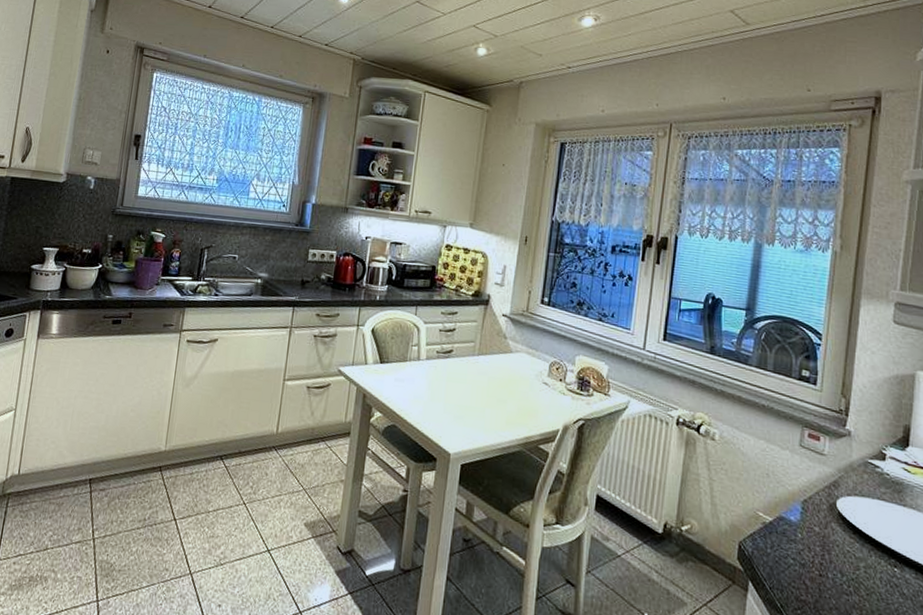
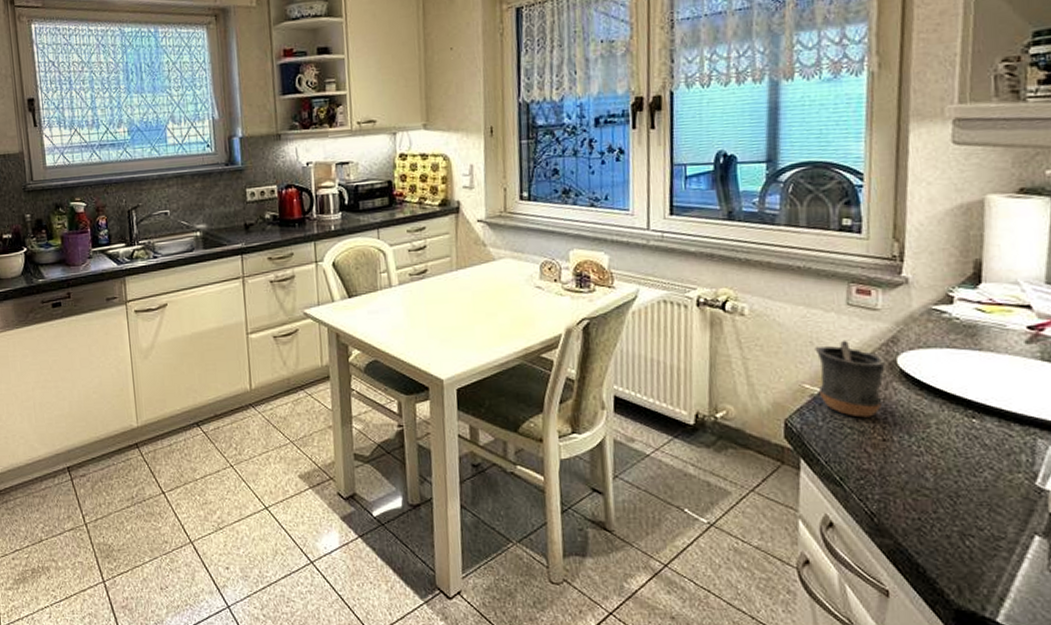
mug: none [770,477,827,552] -> present [815,340,885,418]

